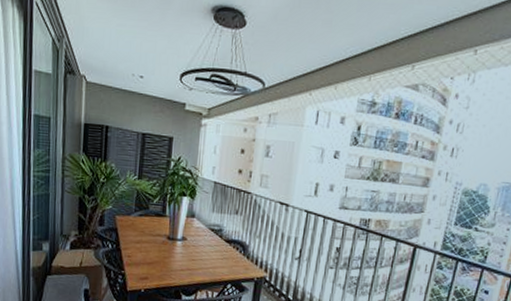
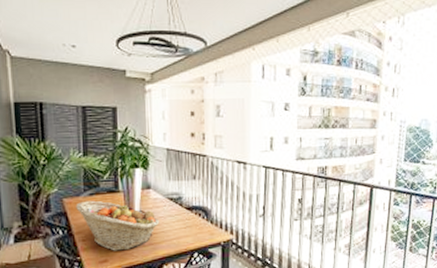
fruit basket: none [126,220,199,272] -> present [76,200,160,251]

